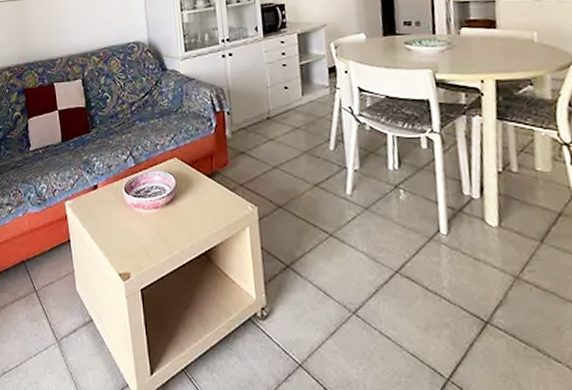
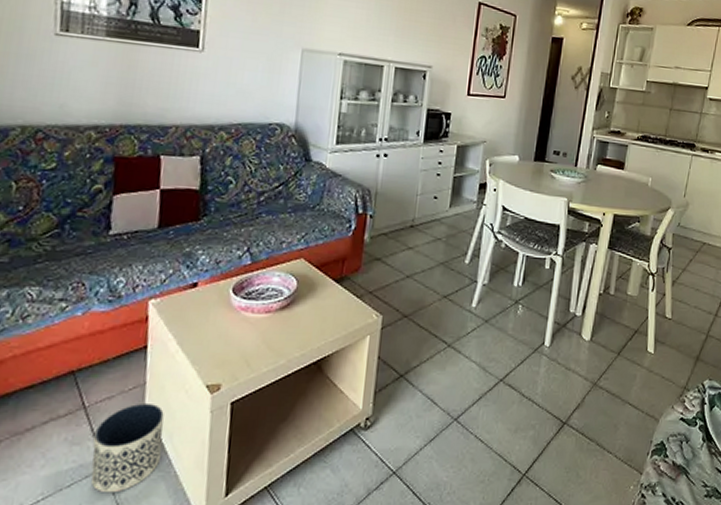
planter: none [46,289,95,364] -> present [90,404,164,493]

